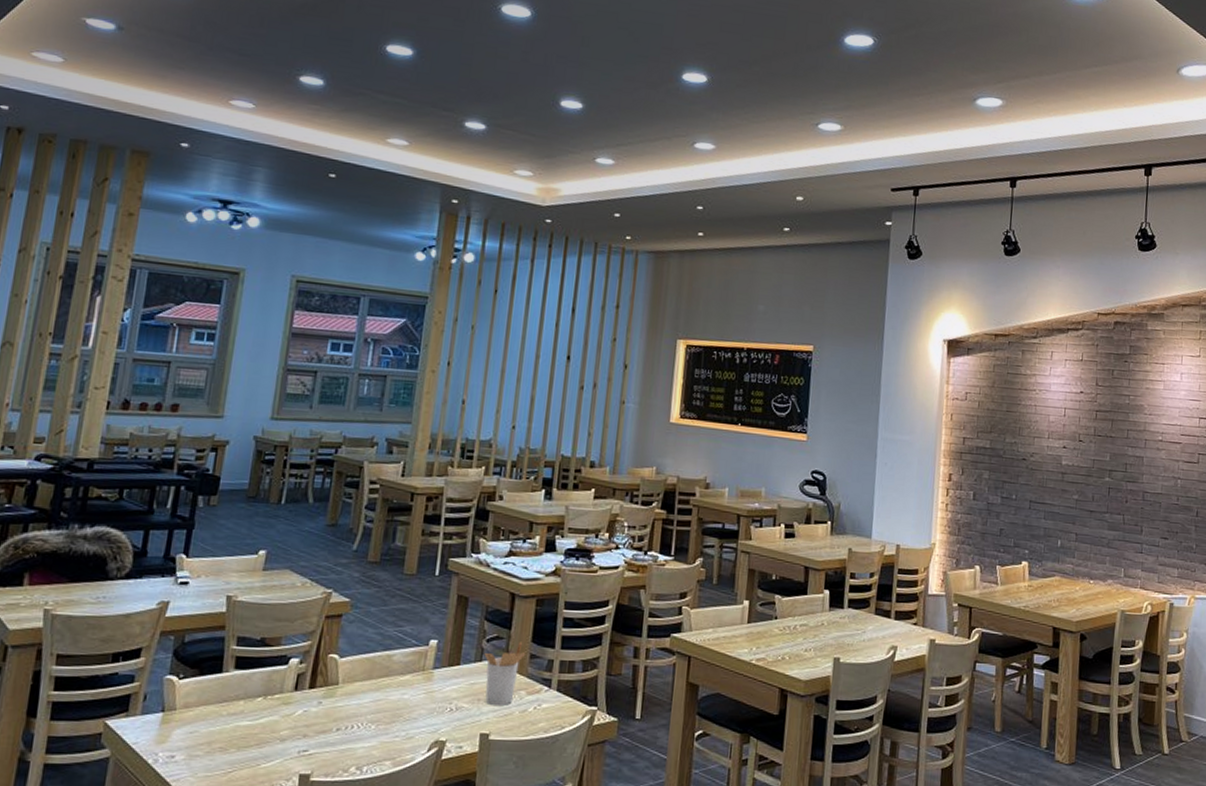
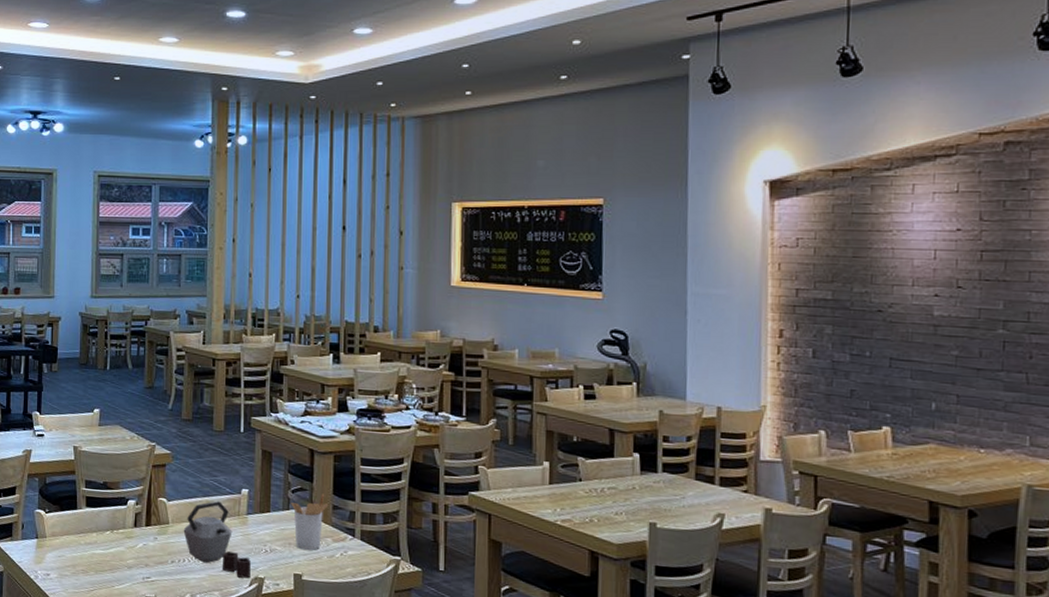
kettle: none [355,655,432,743] -> present [183,501,251,578]

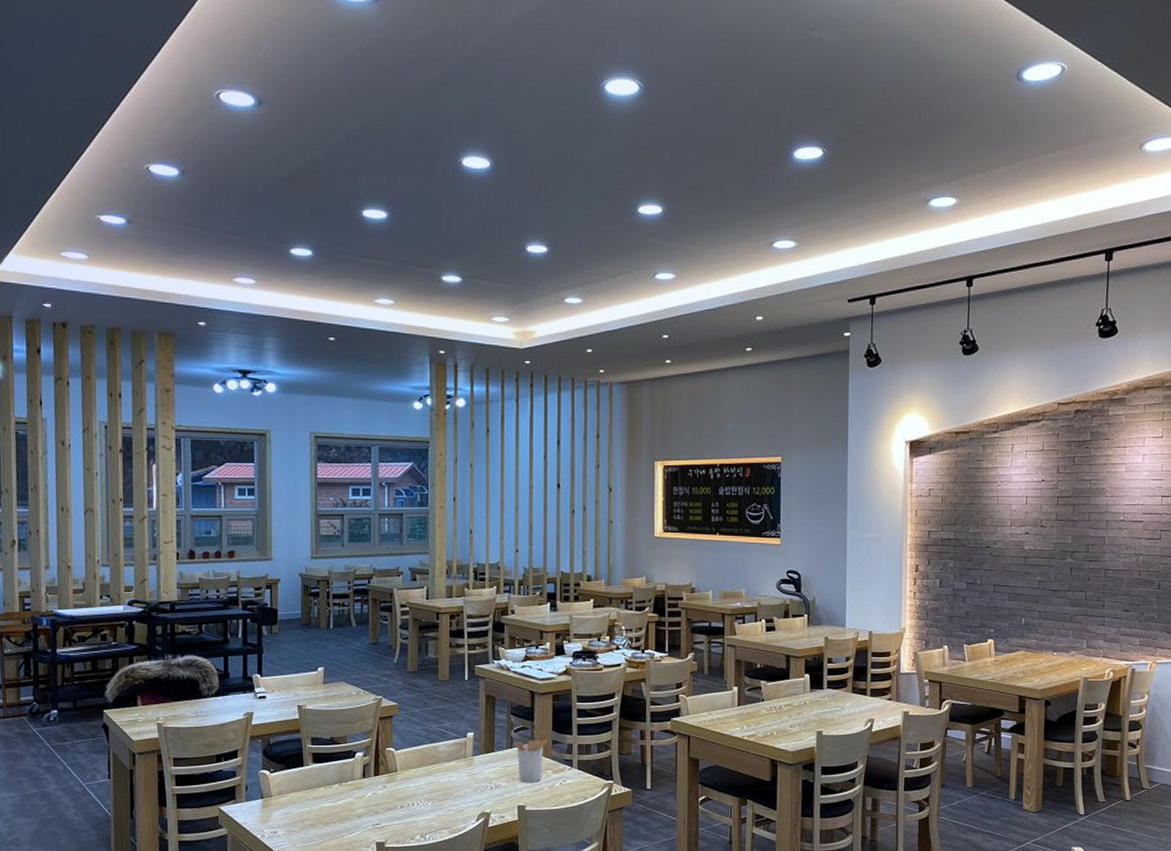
kettle: present [183,501,251,578] -> none [411,746,477,814]

